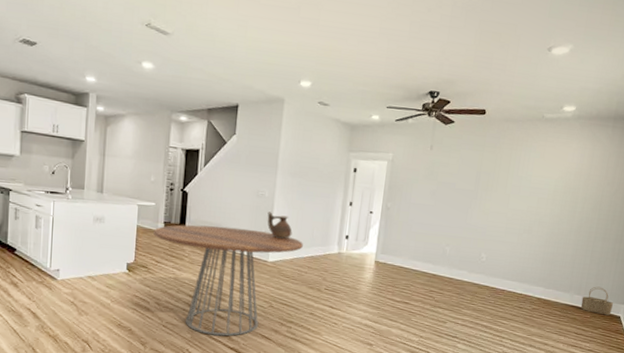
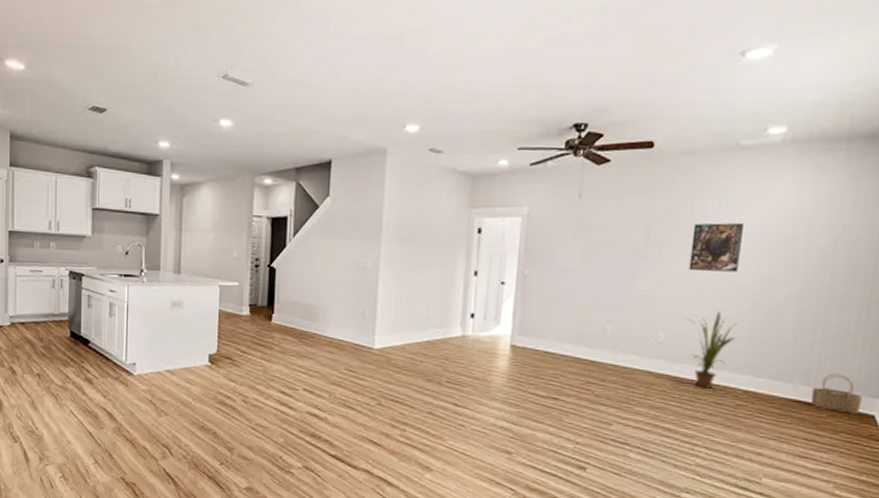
dining table: present [152,225,303,336] -> none [237,306,417,441]
ceramic jug: present [267,211,292,239] -> none [371,287,403,320]
house plant: none [504,239,535,297] -> present [689,311,736,389]
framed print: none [505,174,544,211] -> present [688,222,744,272]

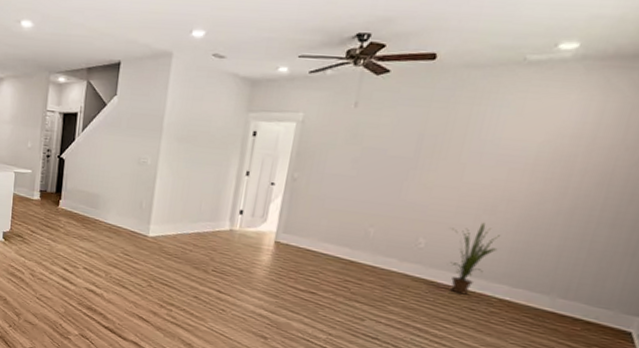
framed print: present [688,222,744,272] -> none [457,136,520,186]
wicker basket: present [810,373,862,414] -> none [566,289,621,330]

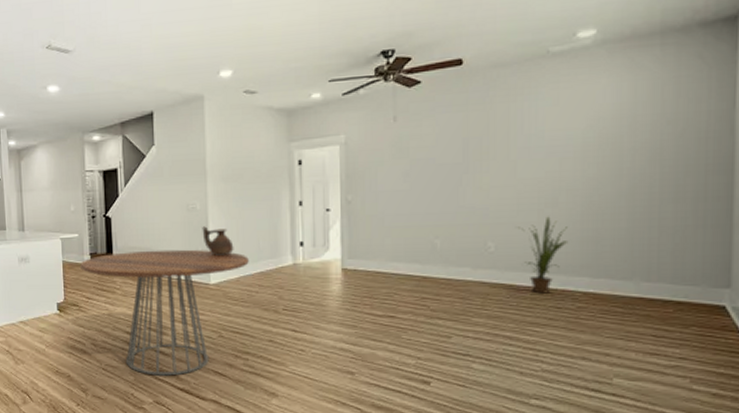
dining table: none [28,193,189,315] -> present [79,249,249,376]
ceramic jug: none [148,181,177,212] -> present [202,226,234,255]

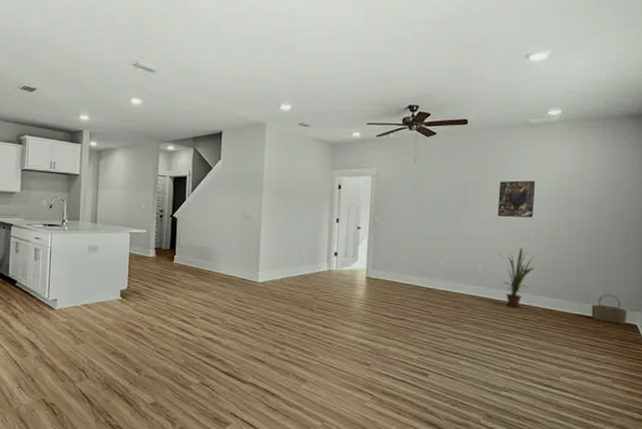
dining table: present [79,249,249,376] -> none [144,249,292,361]
ceramic jug: present [202,226,234,255] -> none [255,232,281,259]
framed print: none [512,127,563,179] -> present [497,180,535,218]
wicker basket: none [654,267,709,307] -> present [591,293,627,325]

